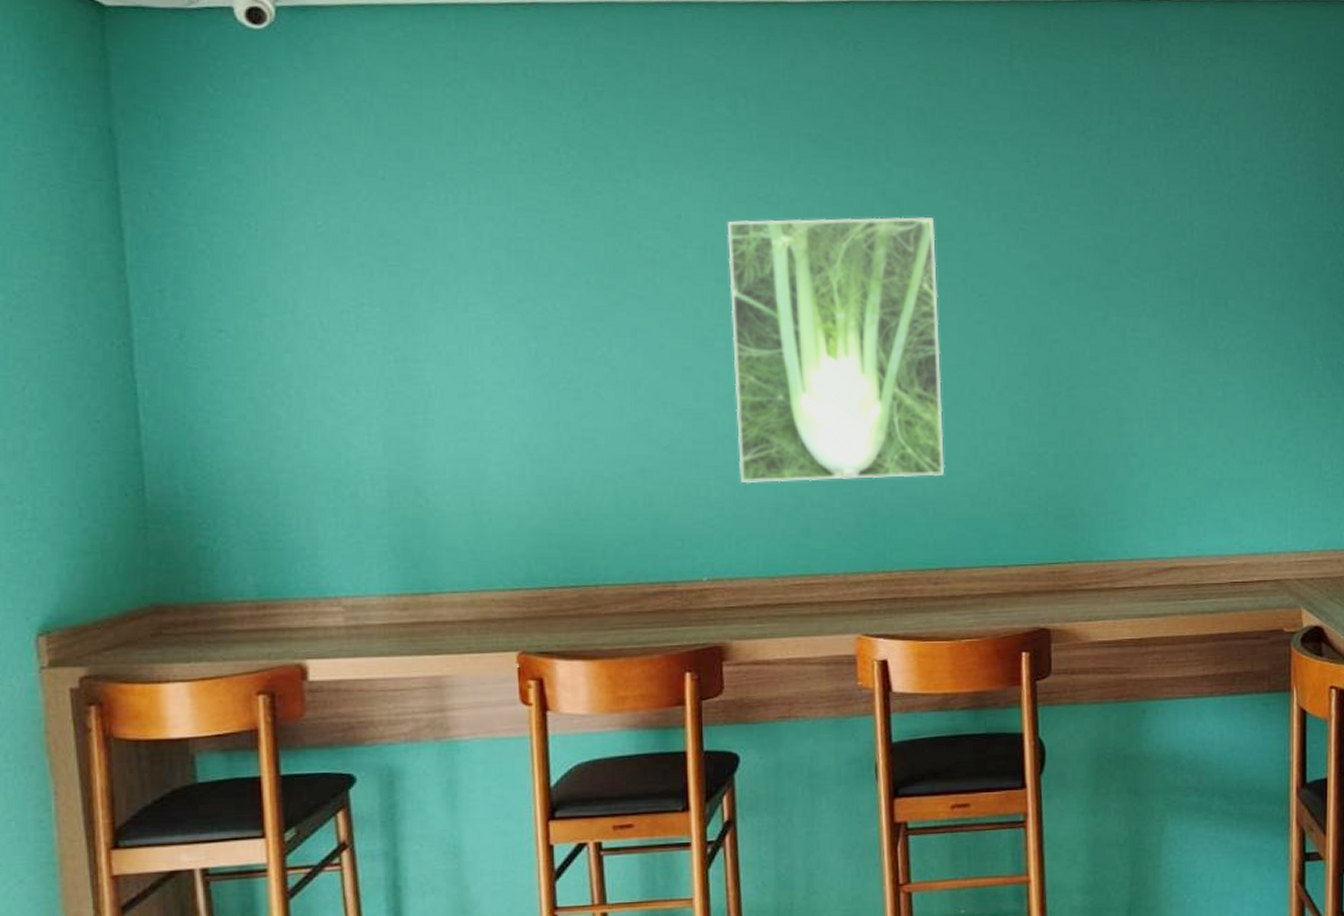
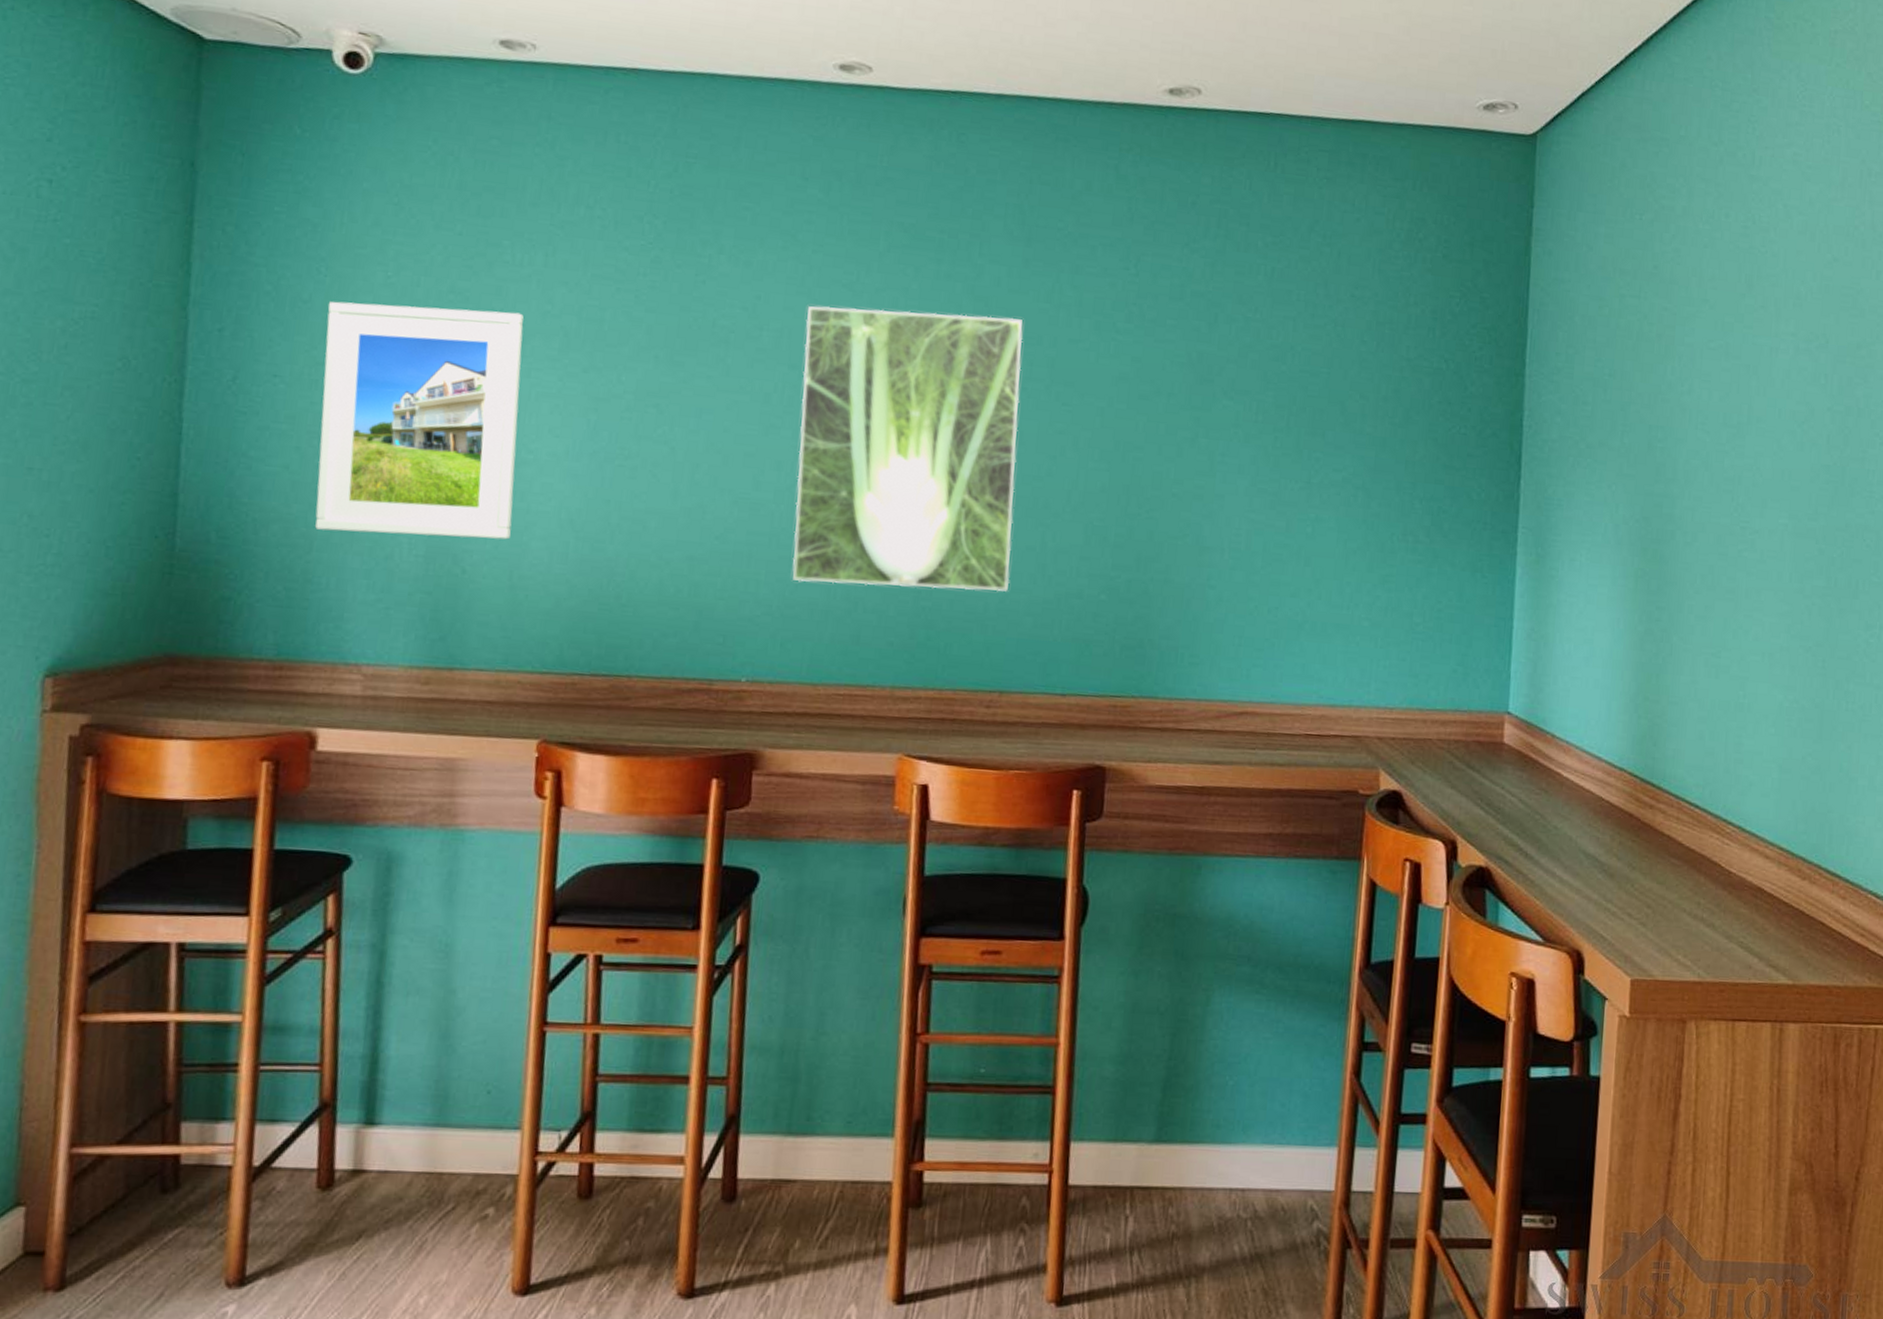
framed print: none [264,250,467,474] -> present [315,301,524,540]

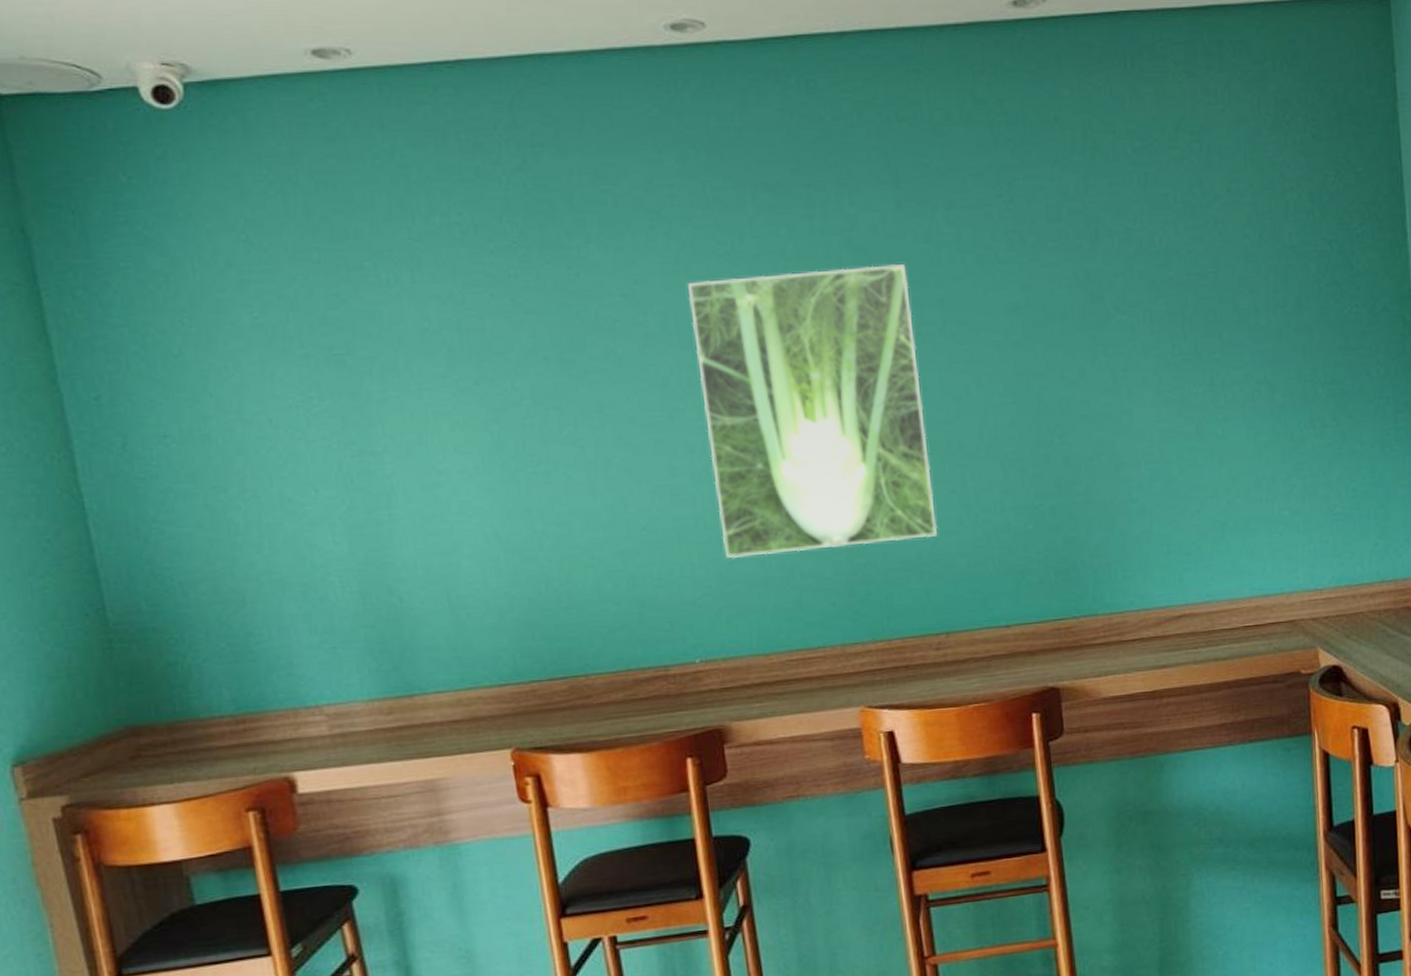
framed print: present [315,301,524,540] -> none [201,334,439,582]

